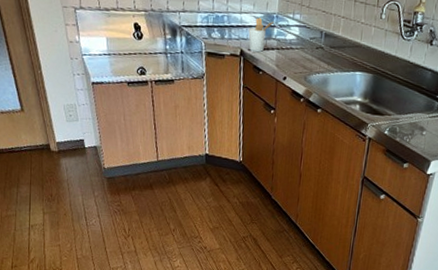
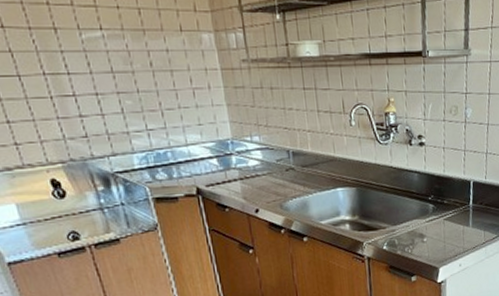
utensil holder: present [248,17,274,52] -> none [201,147,230,188]

